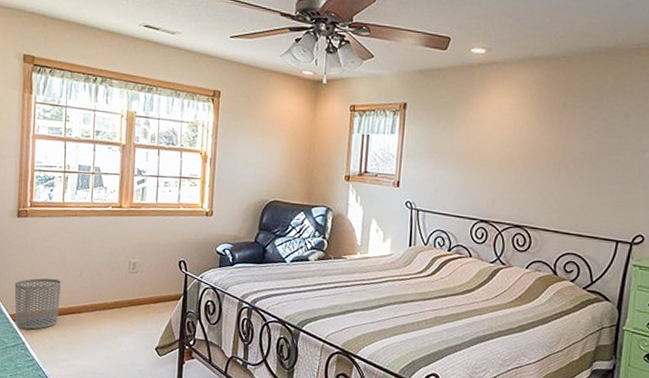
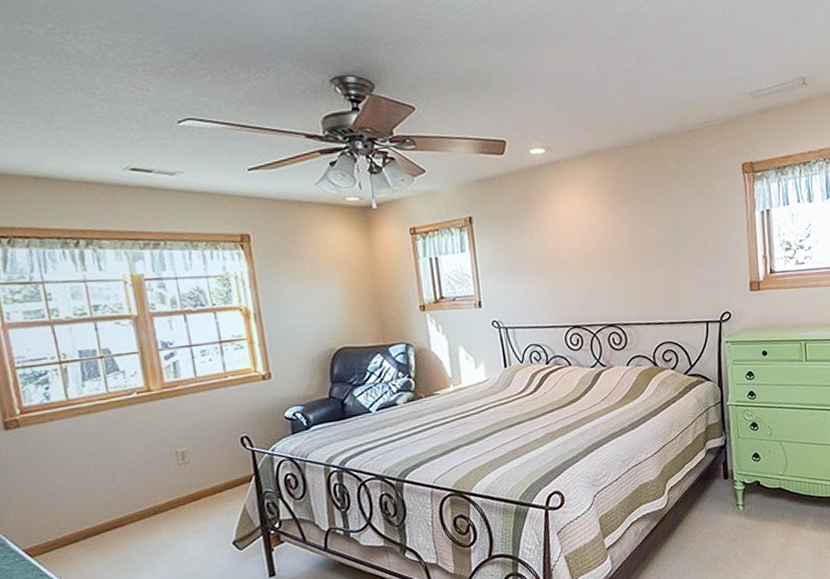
waste bin: present [14,278,61,330] -> none [21,493,95,564]

